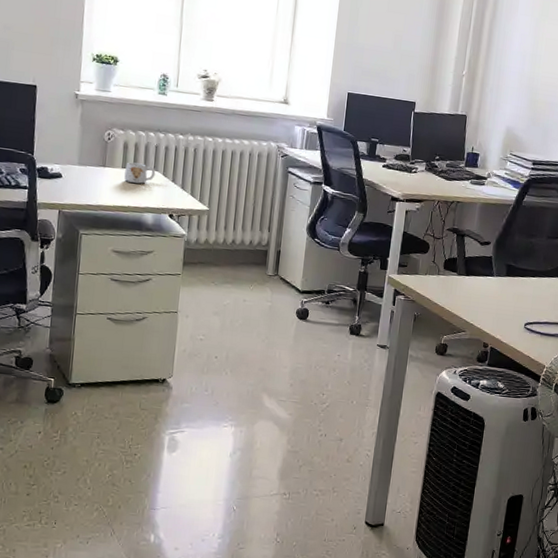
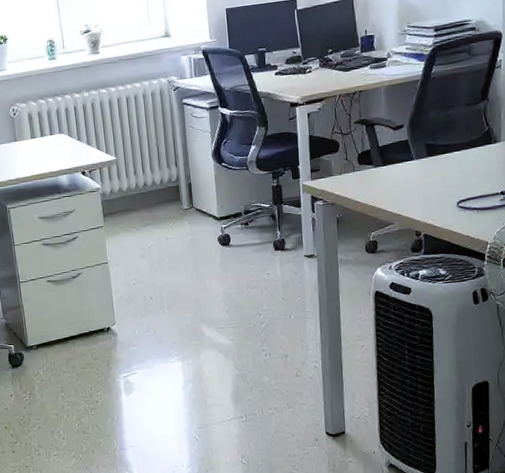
mug: present [124,162,156,184] -> none [34,130,62,151]

